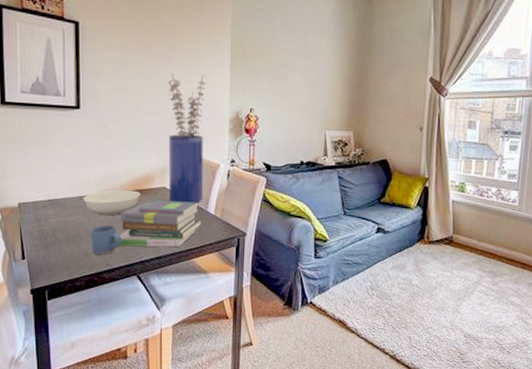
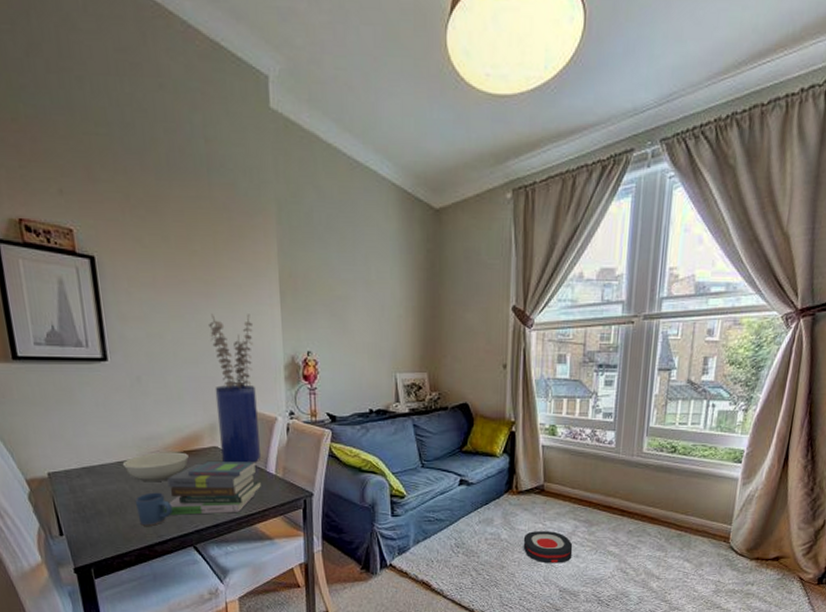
robot vacuum: none [432,278,478,310] -> present [523,531,573,564]

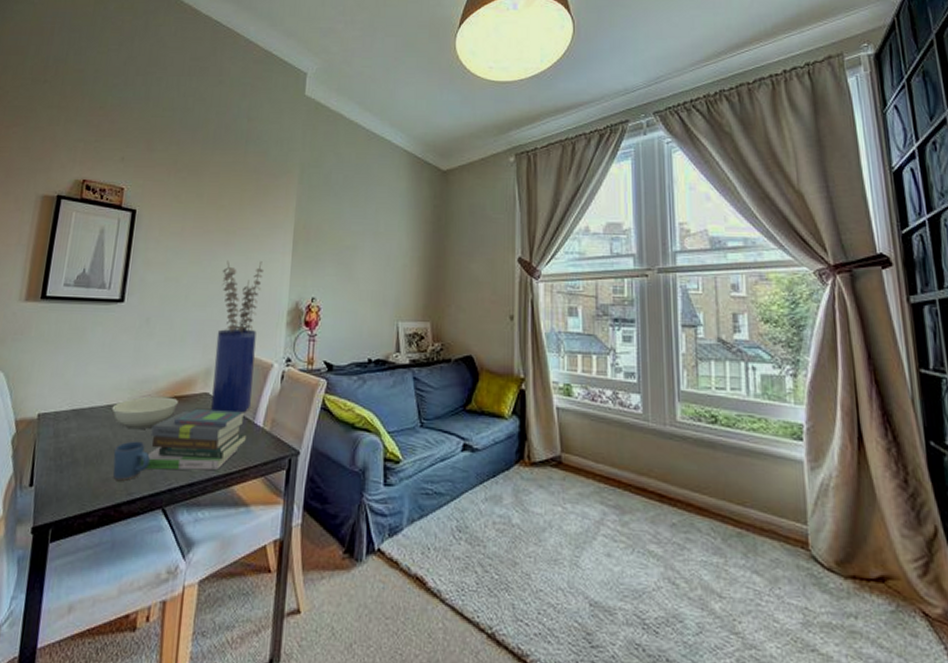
robot vacuum: present [523,531,573,564] -> none [539,516,603,564]

